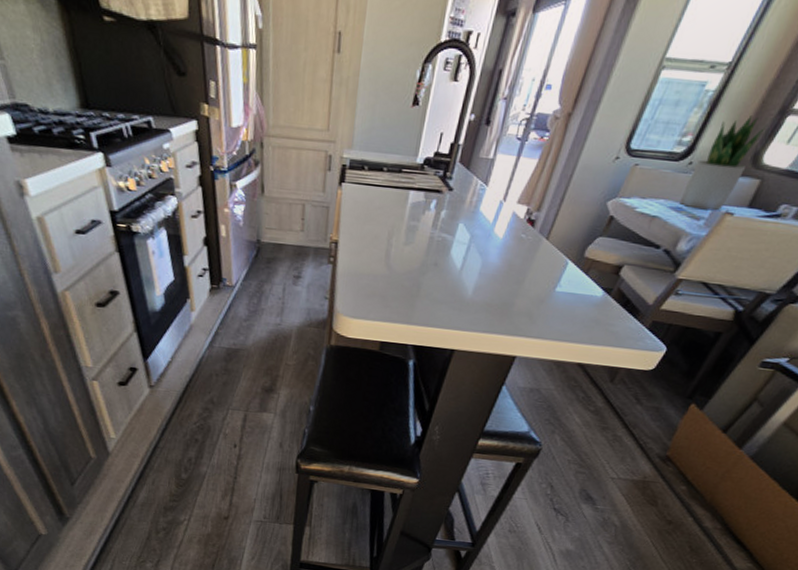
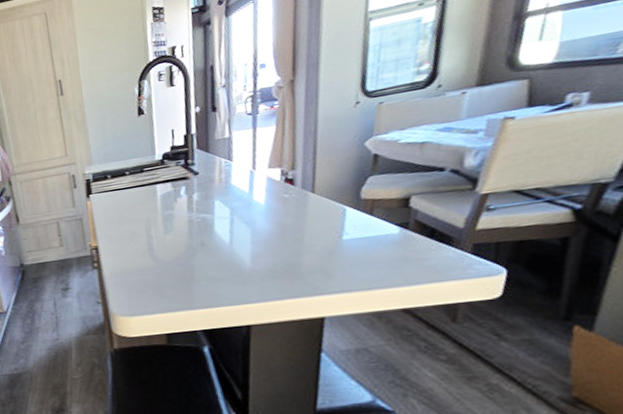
planter: present [679,116,768,211] -> none [444,28,508,125]

